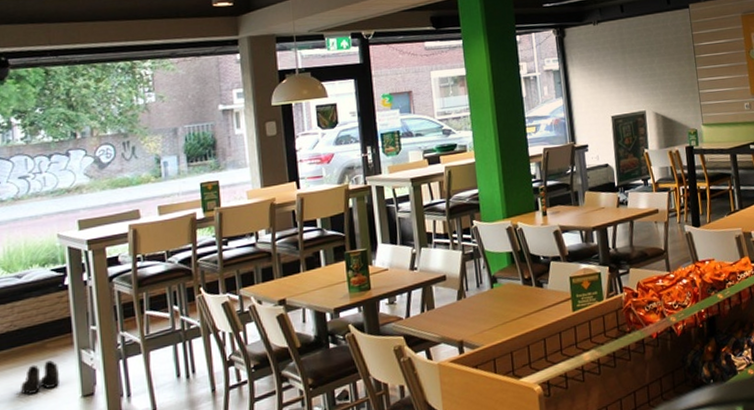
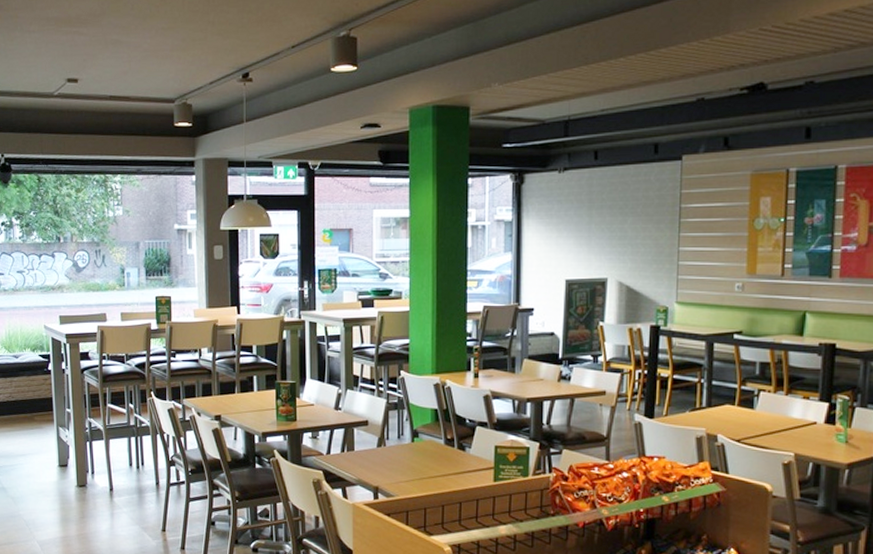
boots: present [21,360,61,395] -> none [16,431,44,455]

